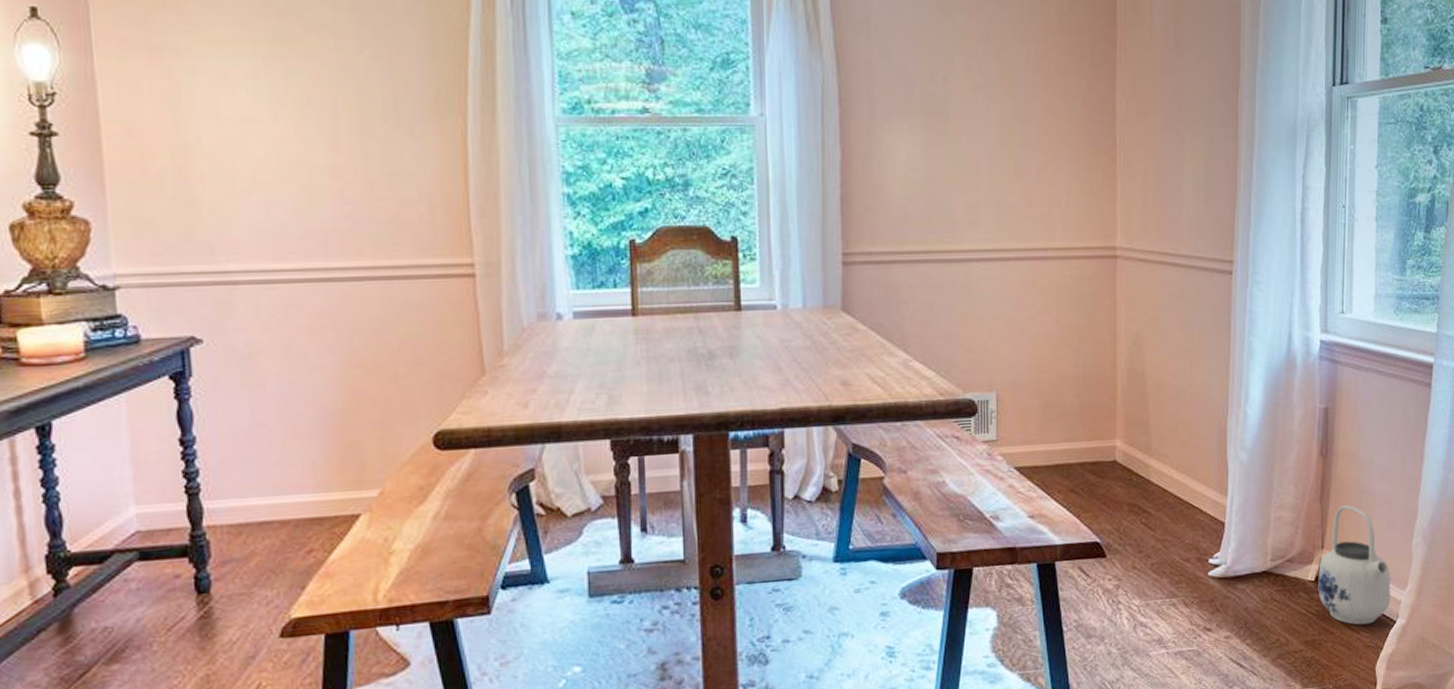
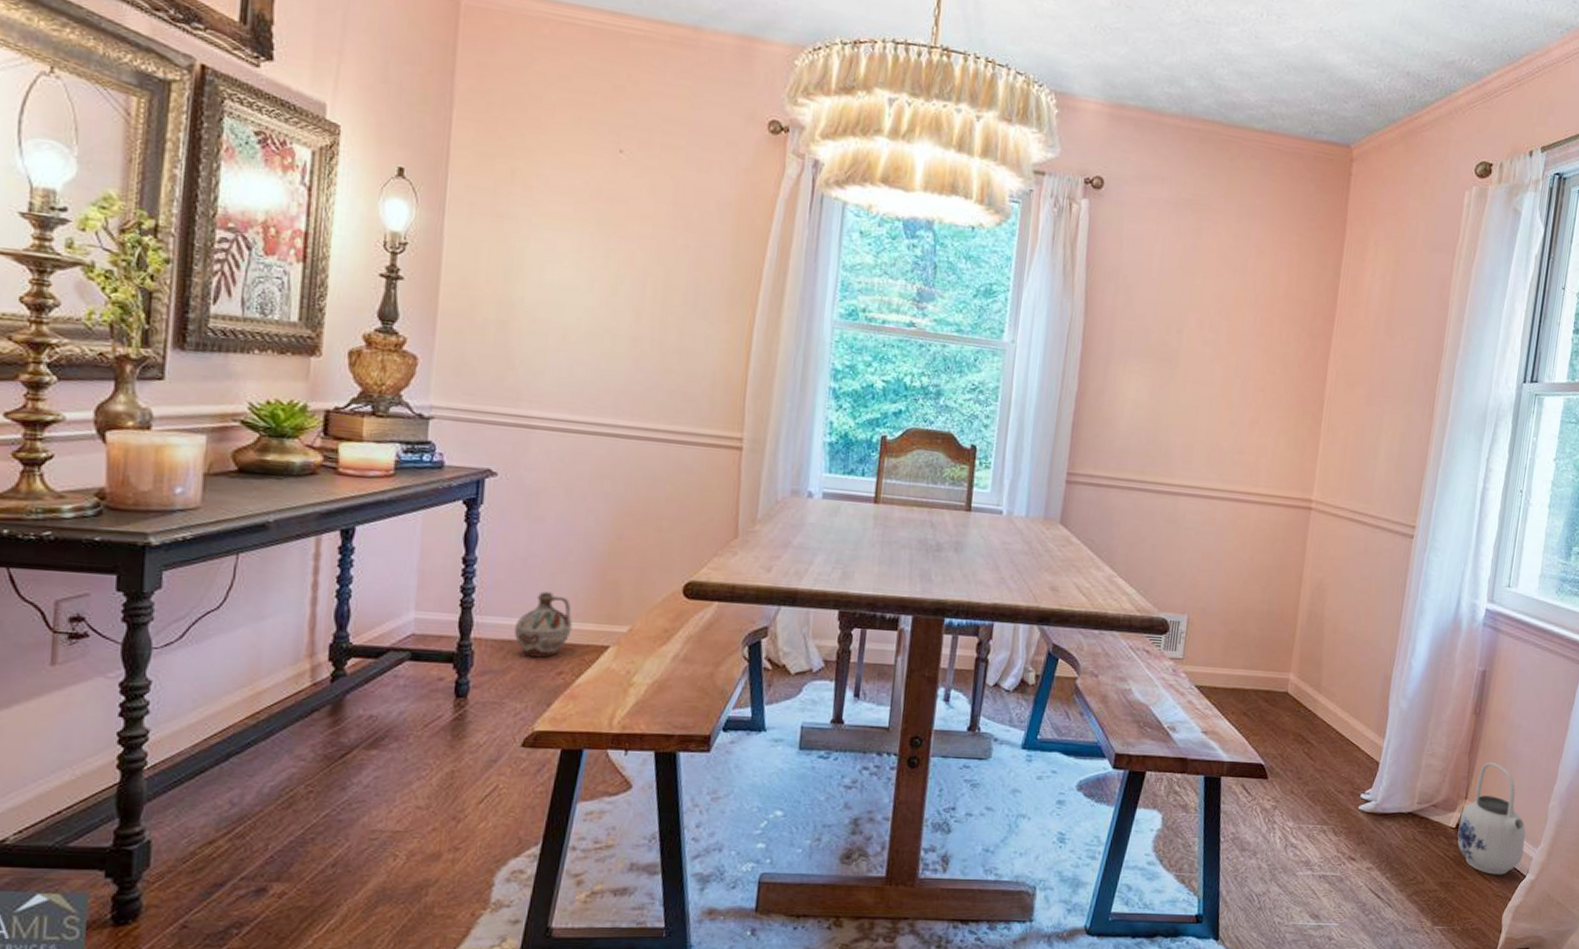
ceramic jug: none [250,464,315,539] -> present [514,591,572,658]

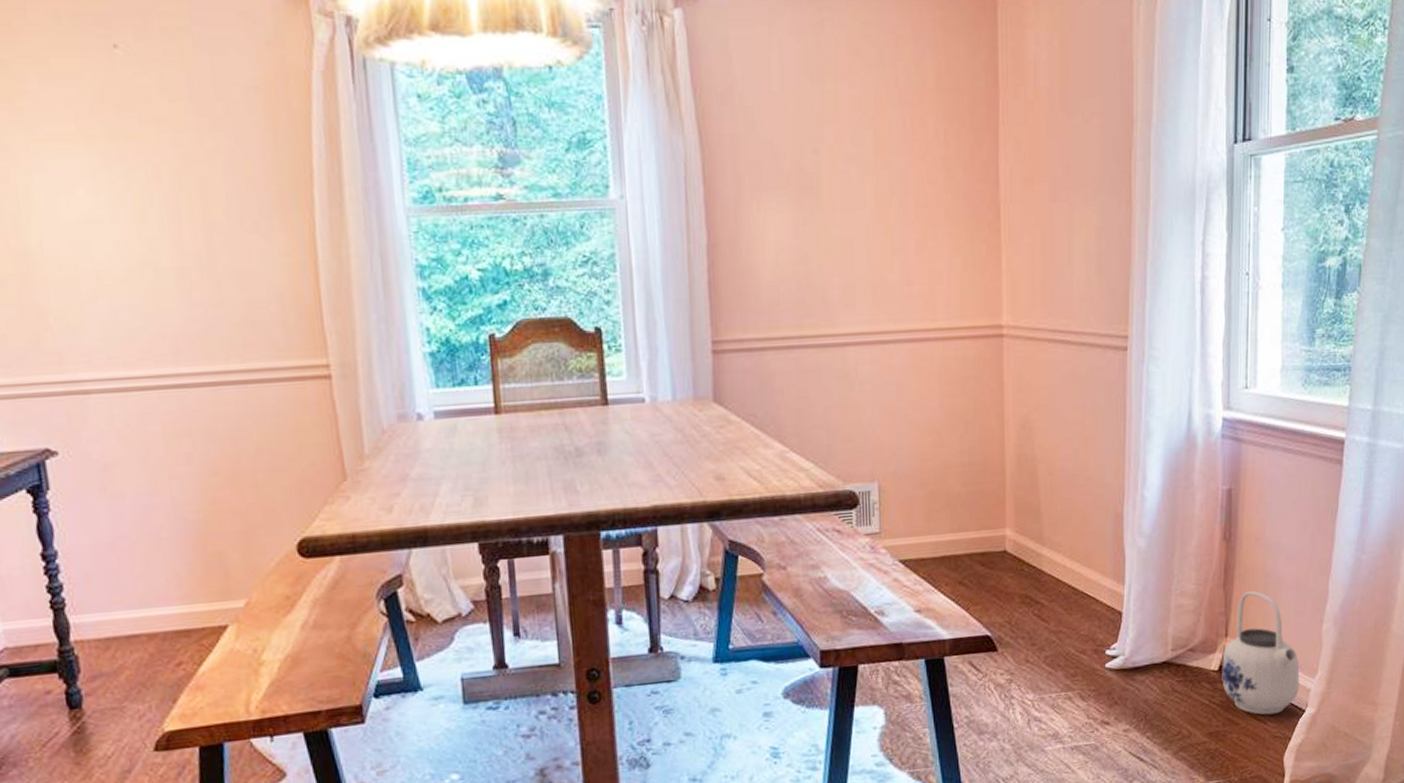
ceramic jug: present [514,591,572,658] -> none [116,576,182,652]

